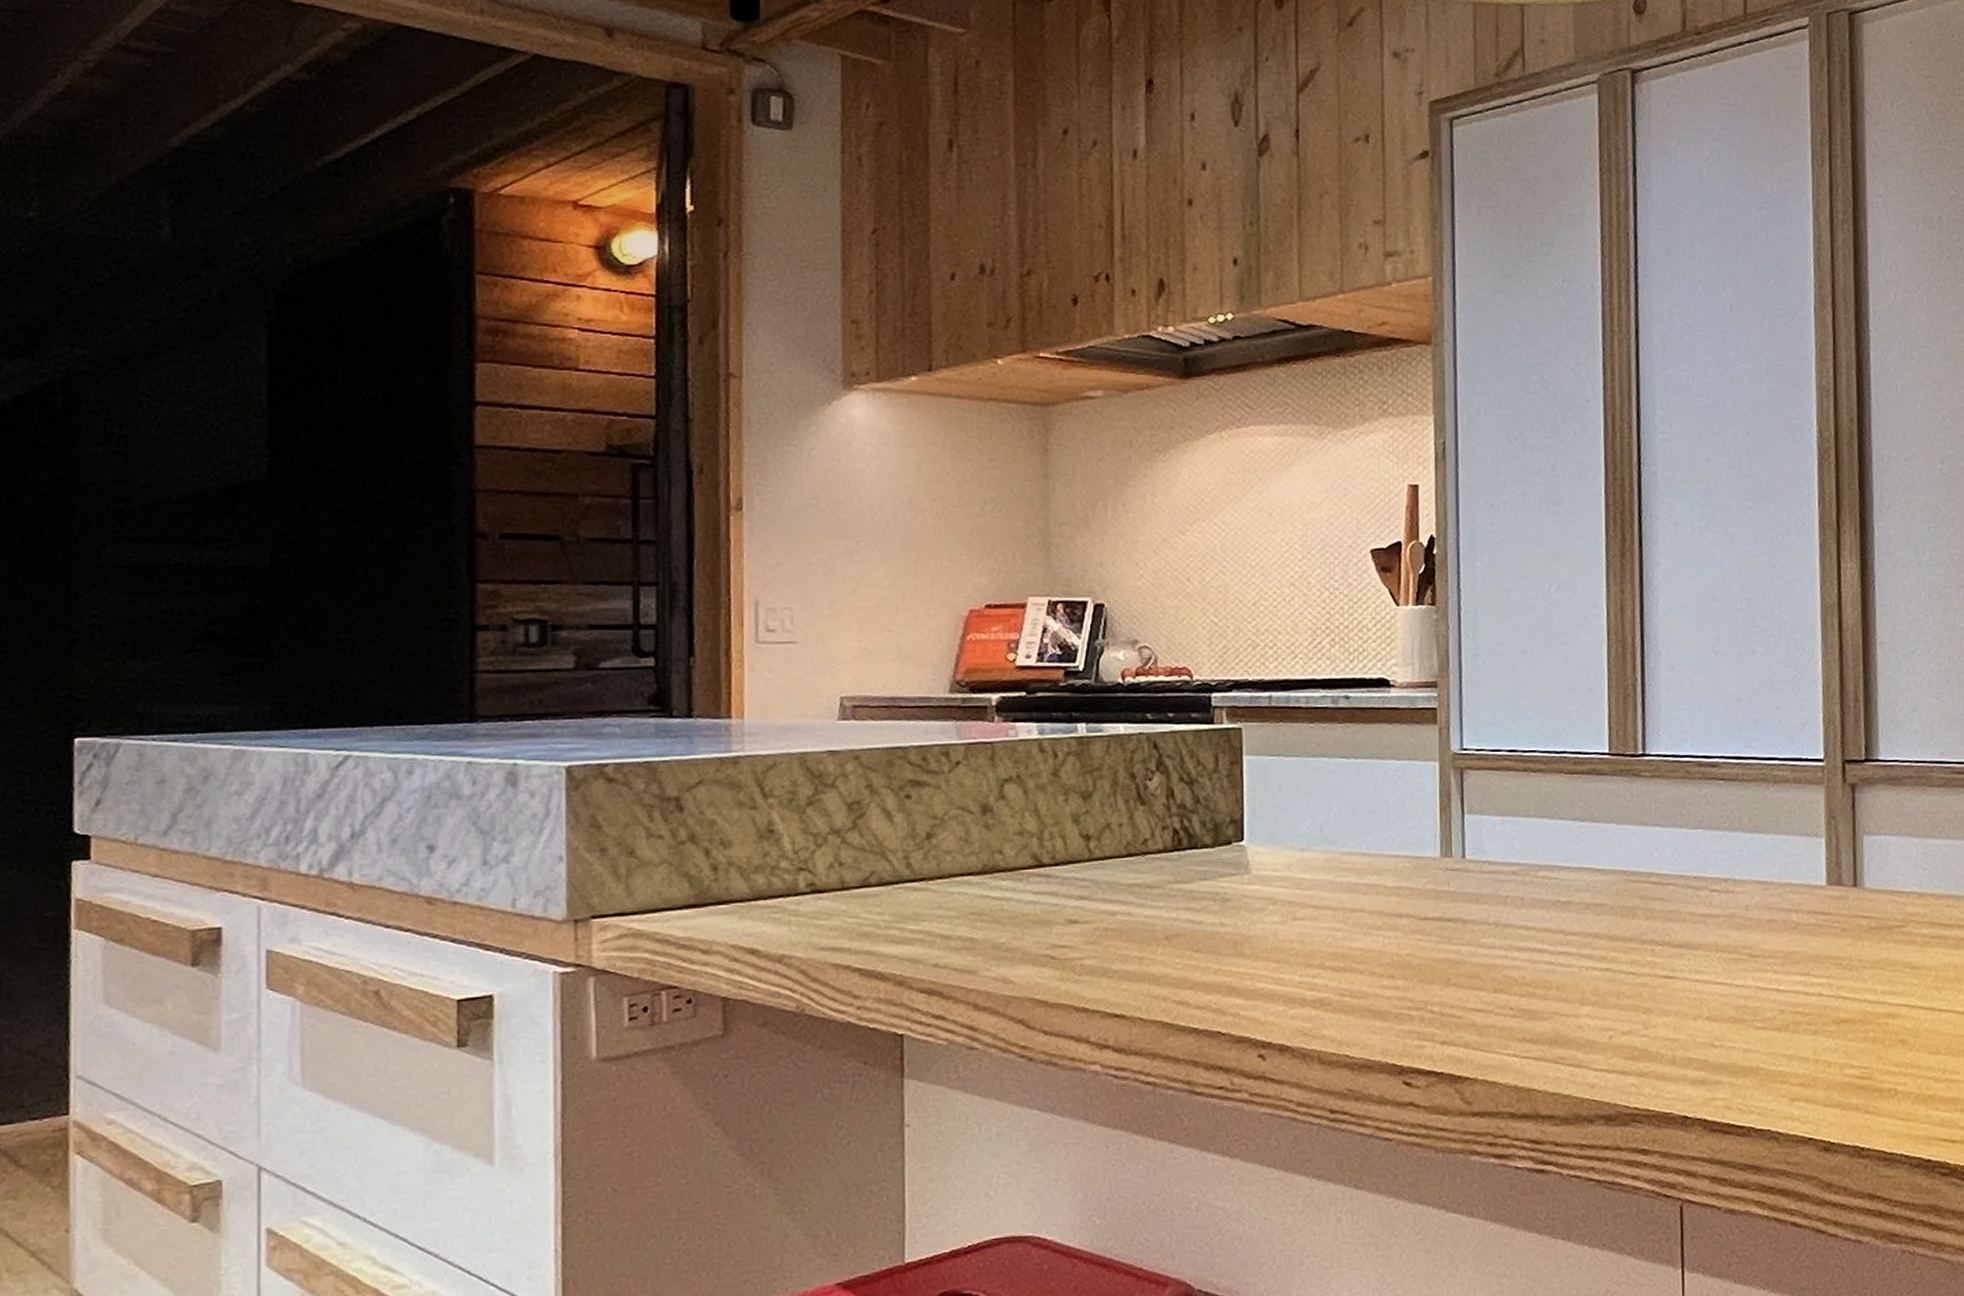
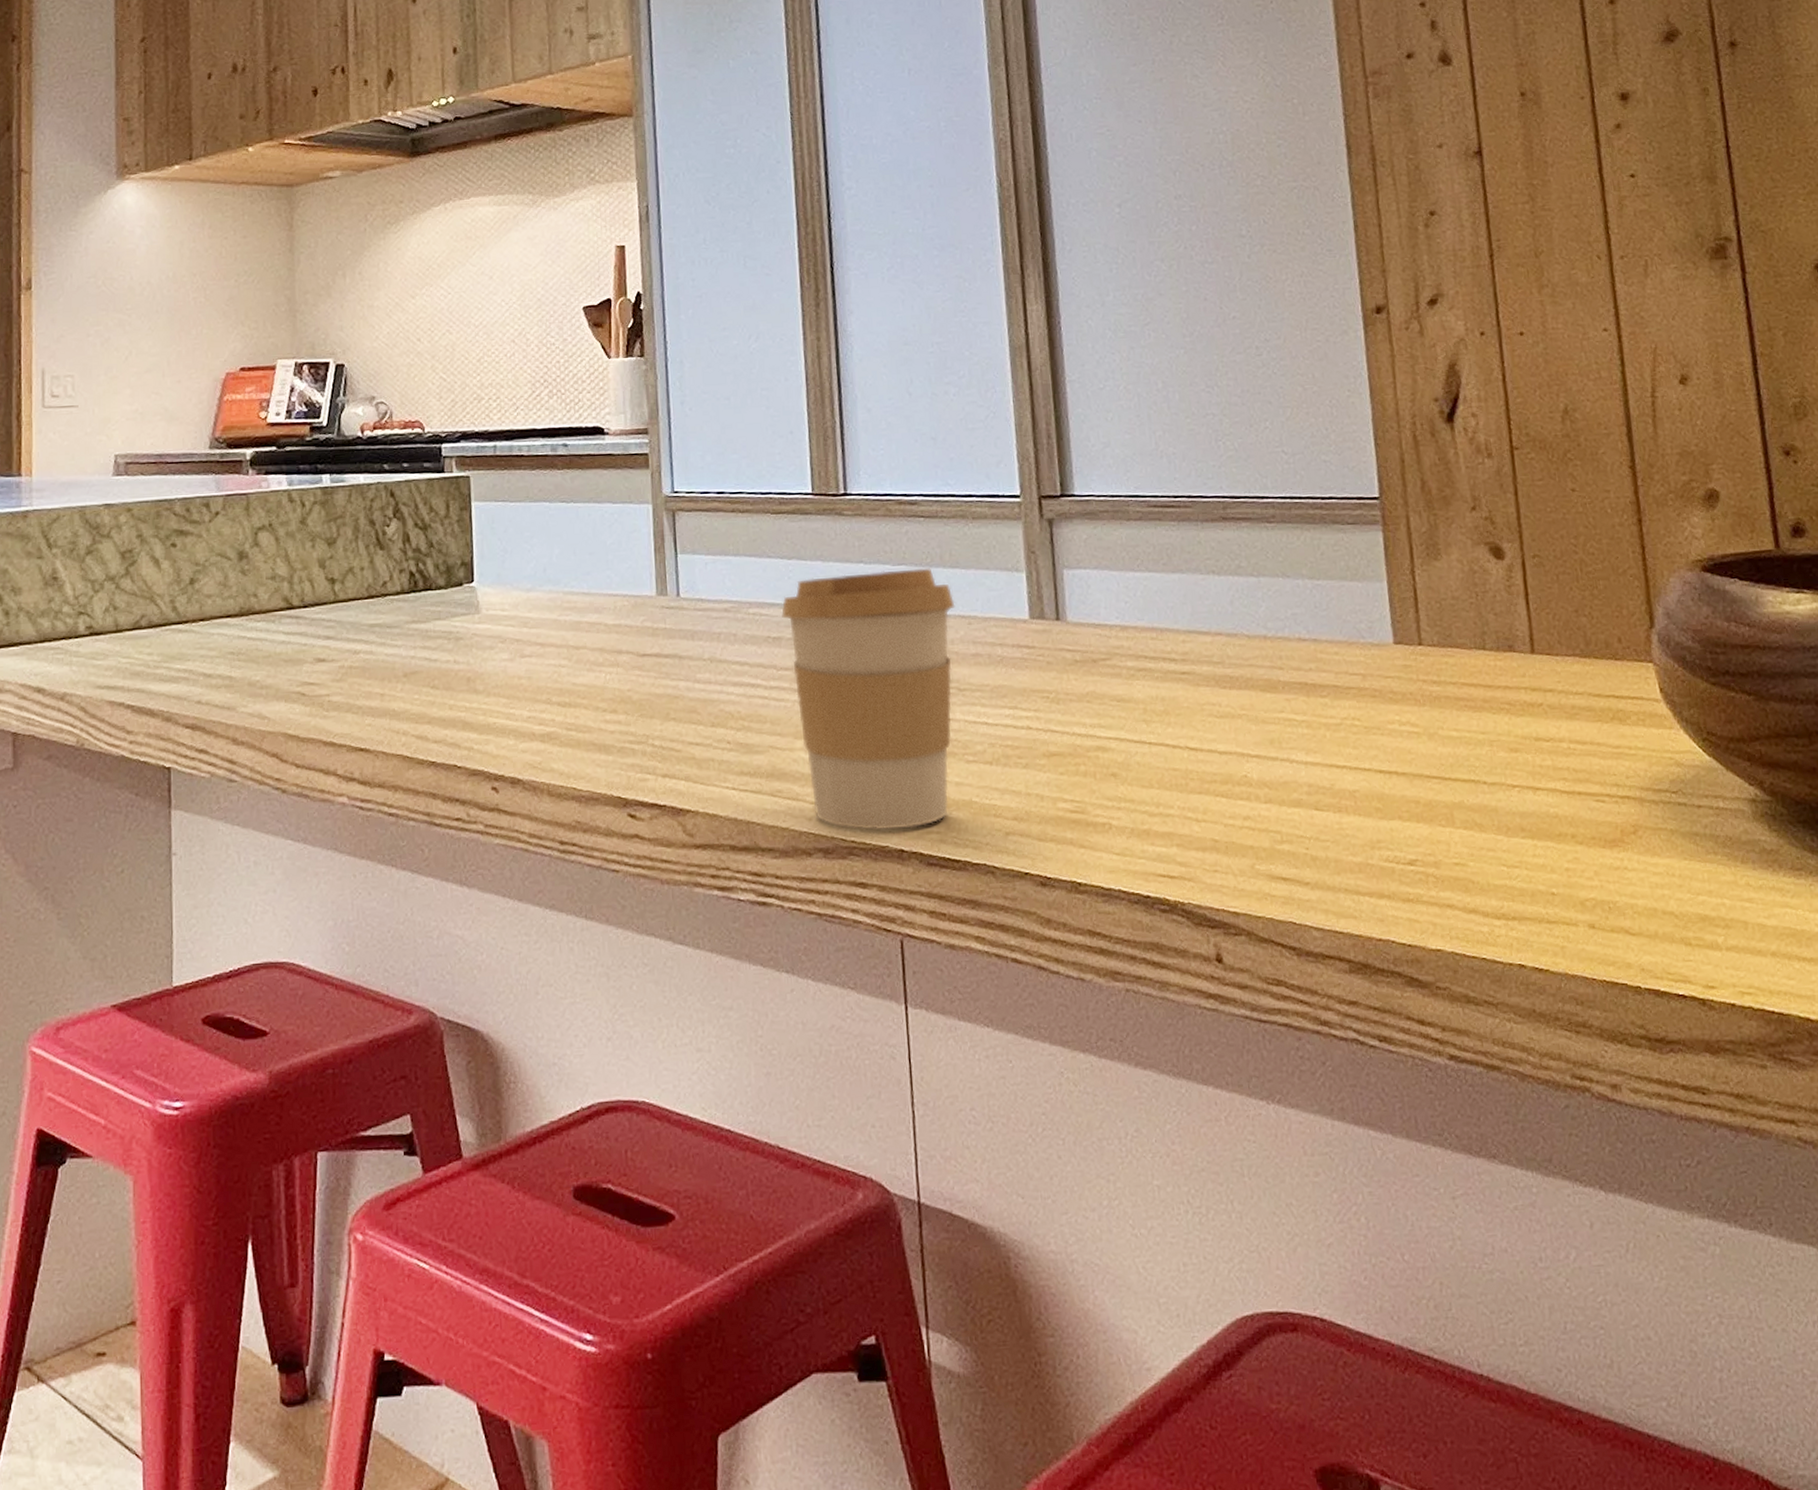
coffee cup: none [1572,832,1752,1097] -> present [781,568,956,830]

